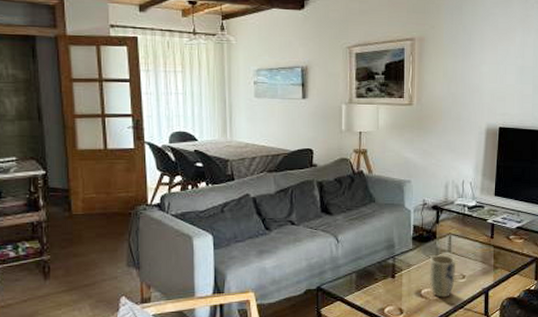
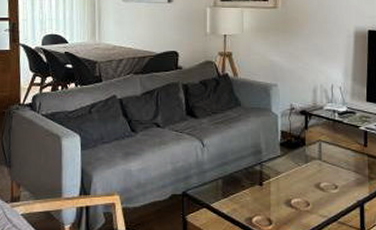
plant pot: present [429,255,456,298] -> none [299,163,328,209]

